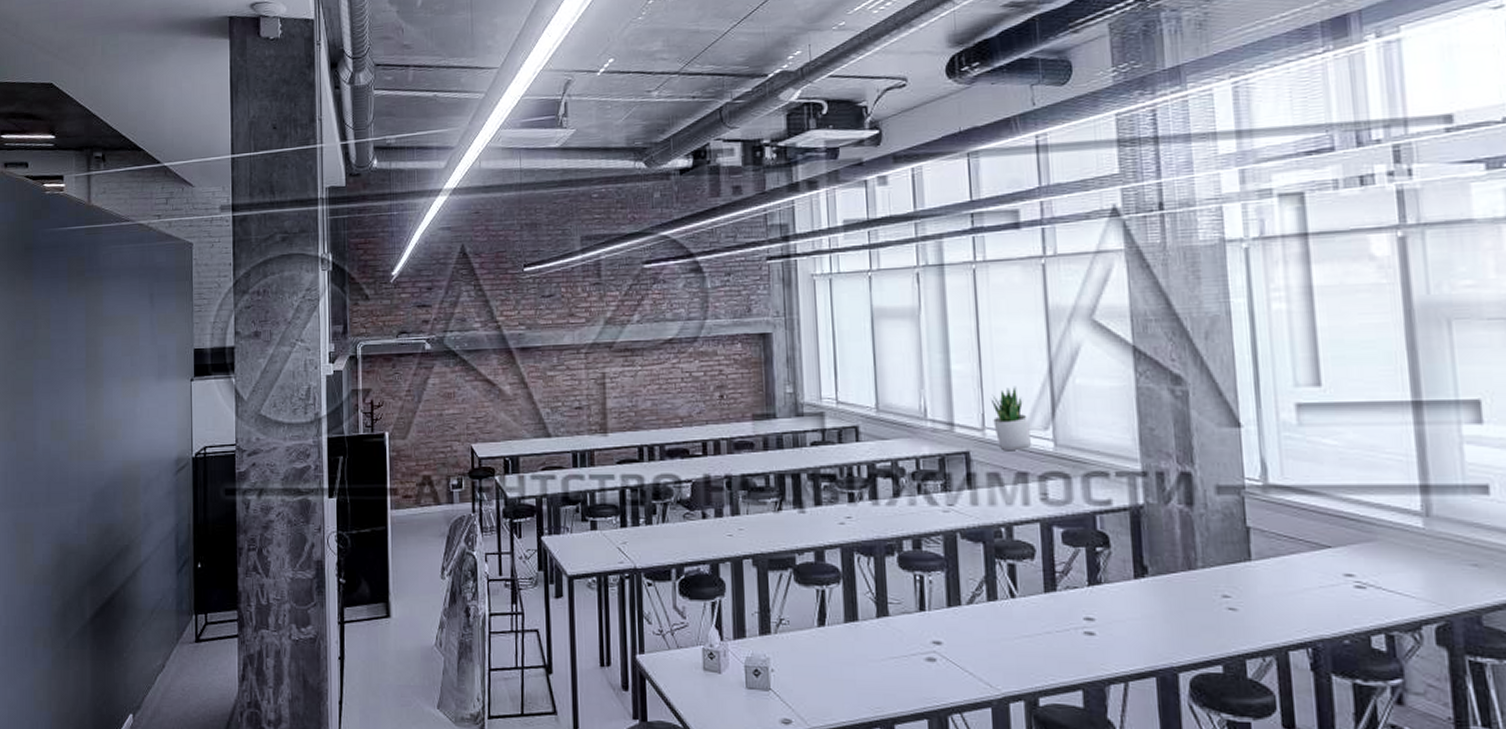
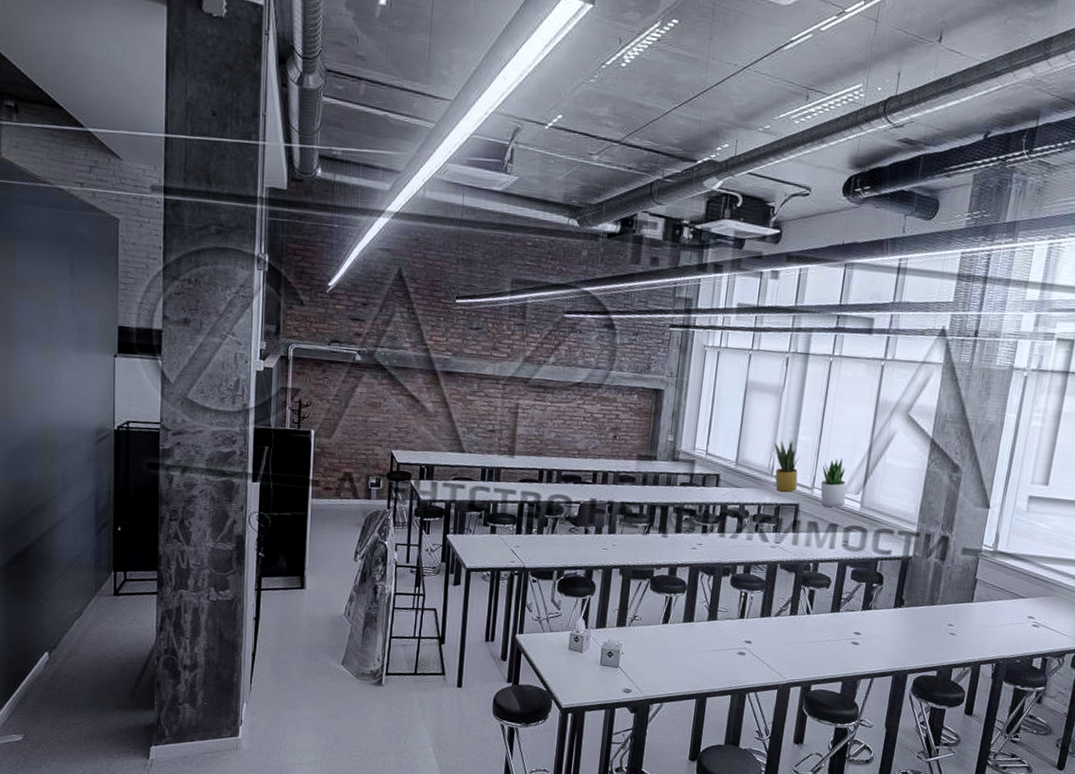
planter: none [920,372,962,438] -> present [774,440,801,492]

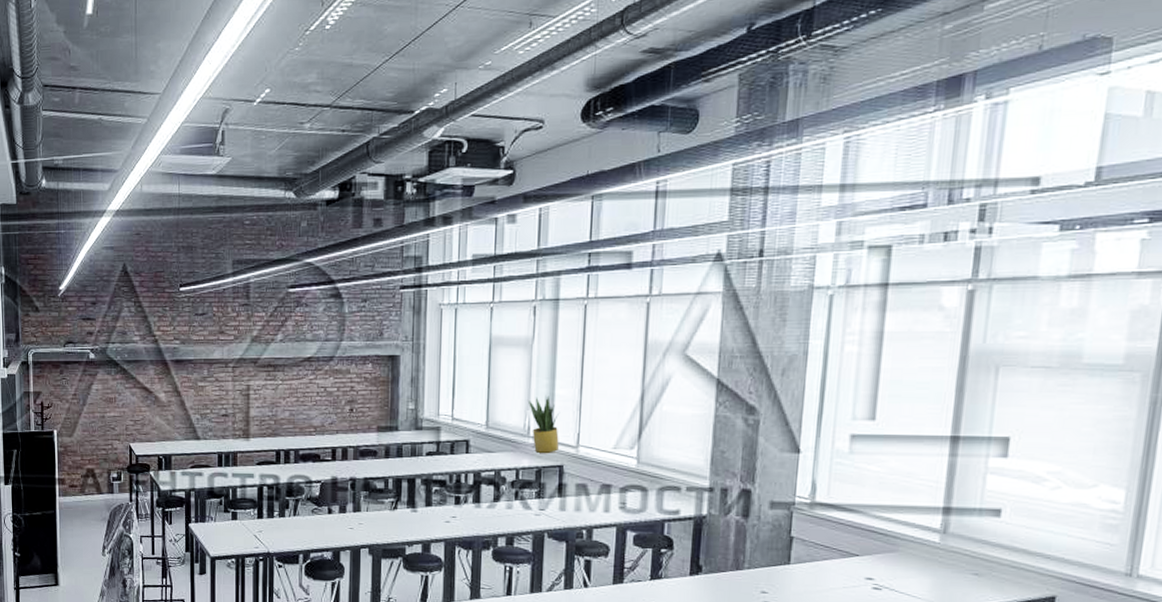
planter: present [820,458,846,508] -> none [586,410,618,467]

